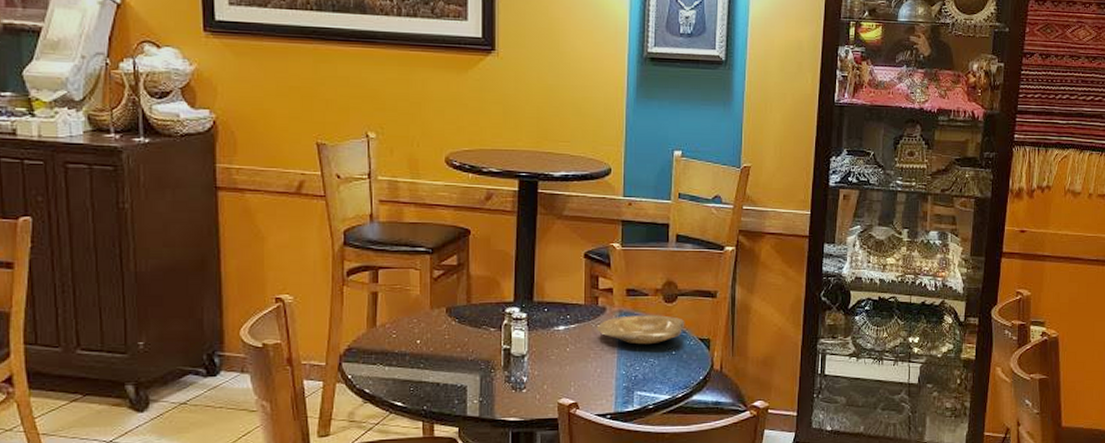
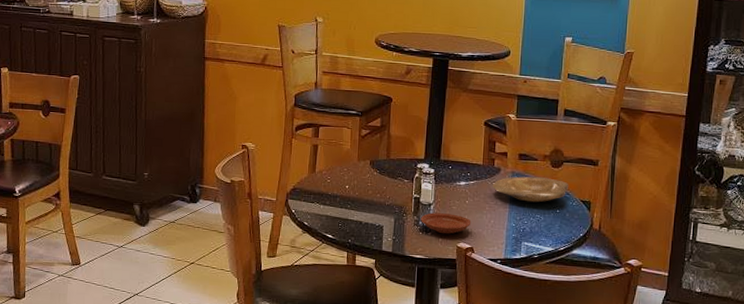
plate: none [513,365,574,390] -> present [421,213,471,234]

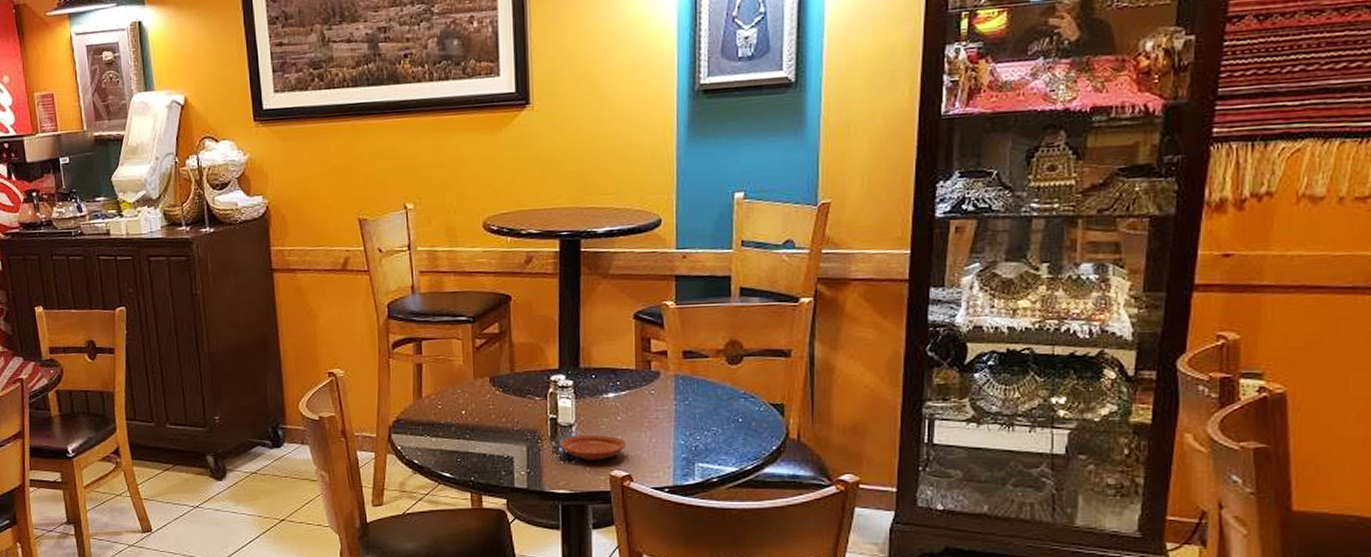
plate: present [492,176,569,203] -> none [650,378,753,412]

